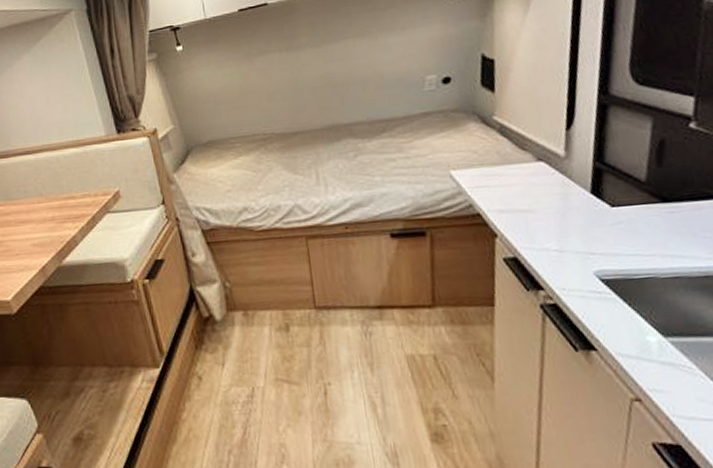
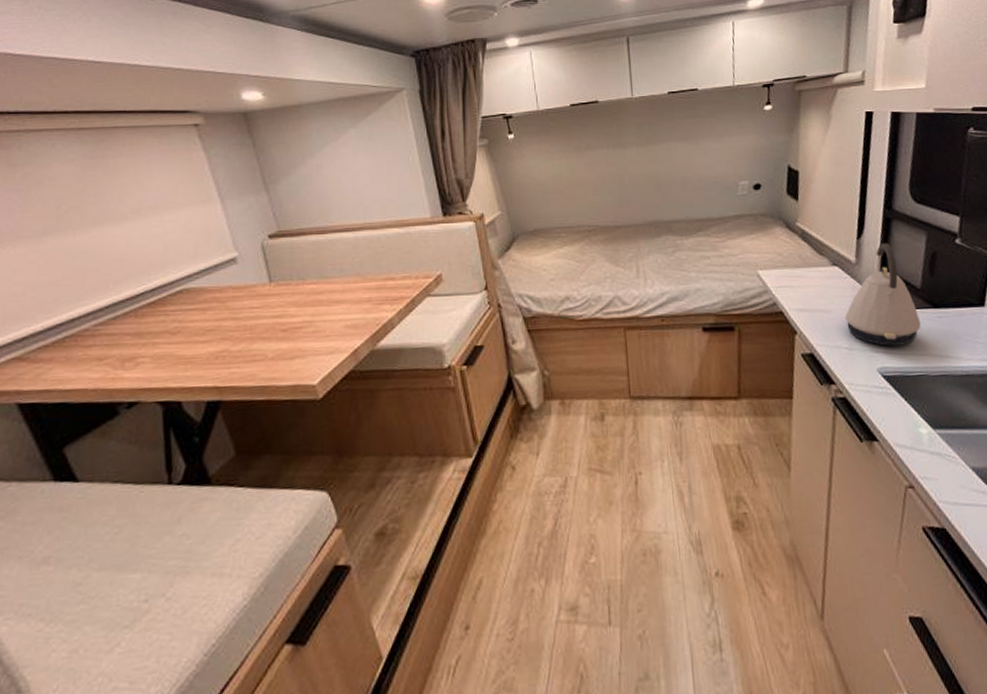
kettle: none [553,132,648,247] -> present [844,243,922,346]

